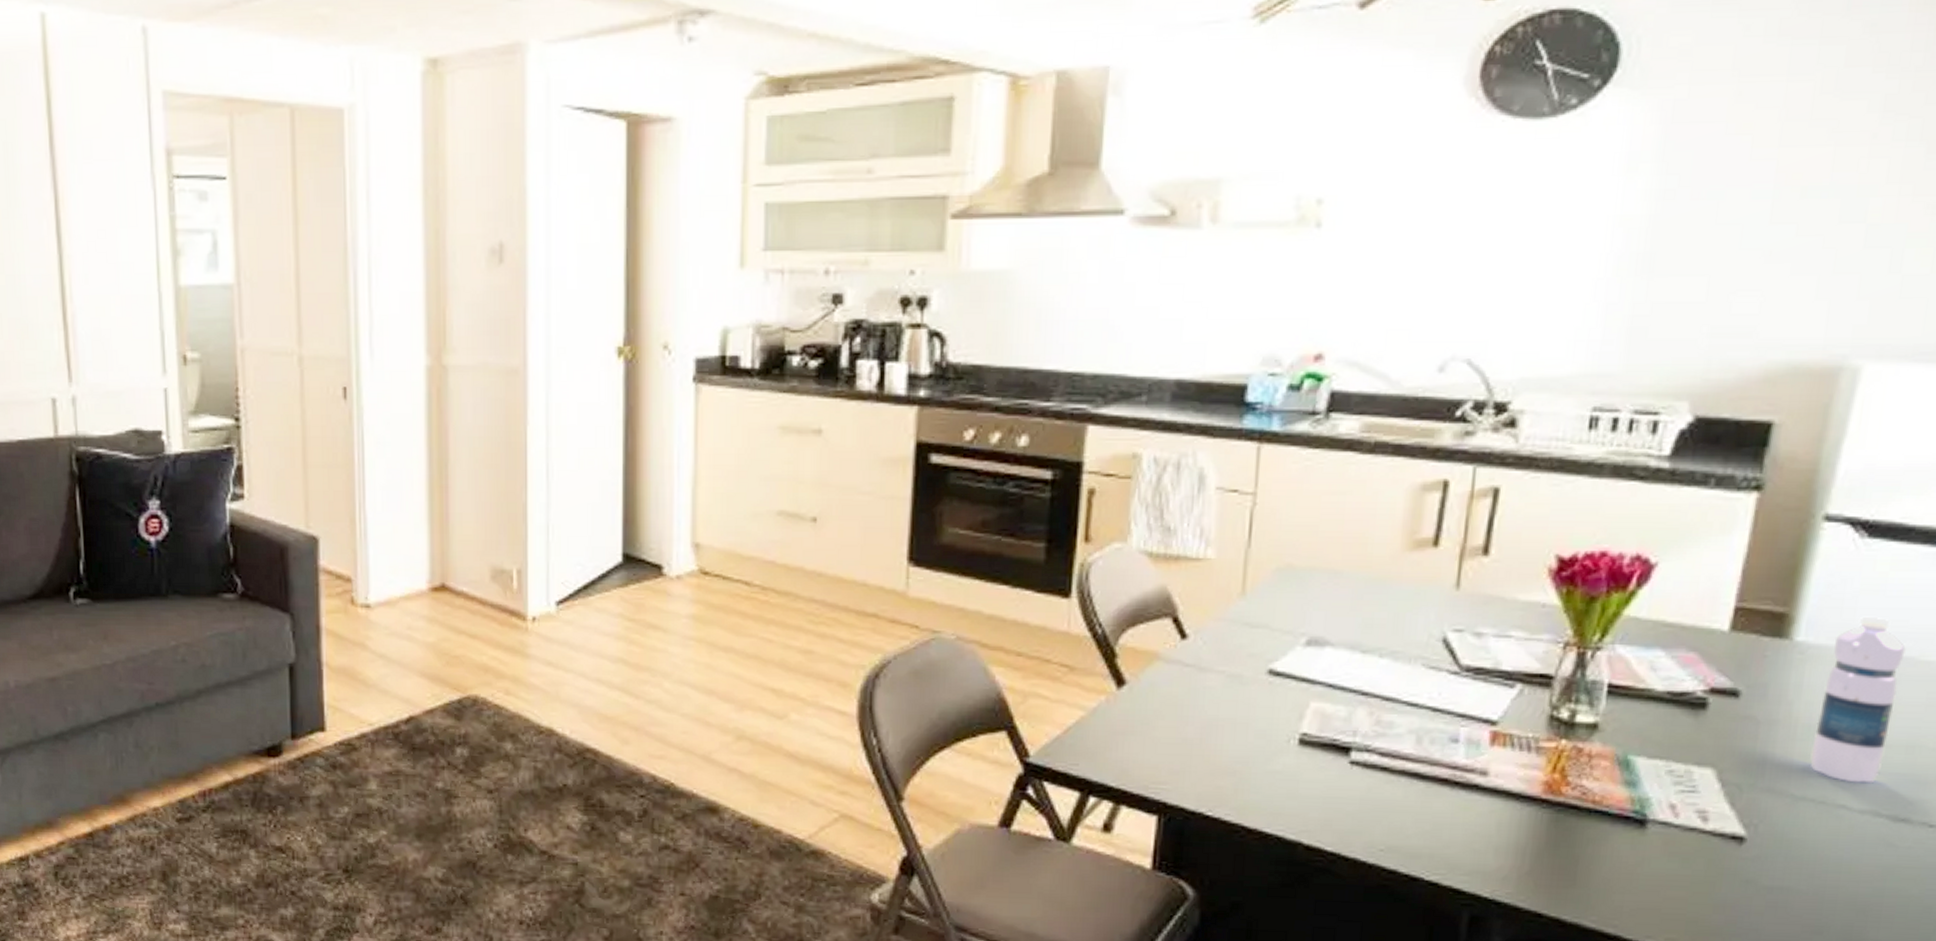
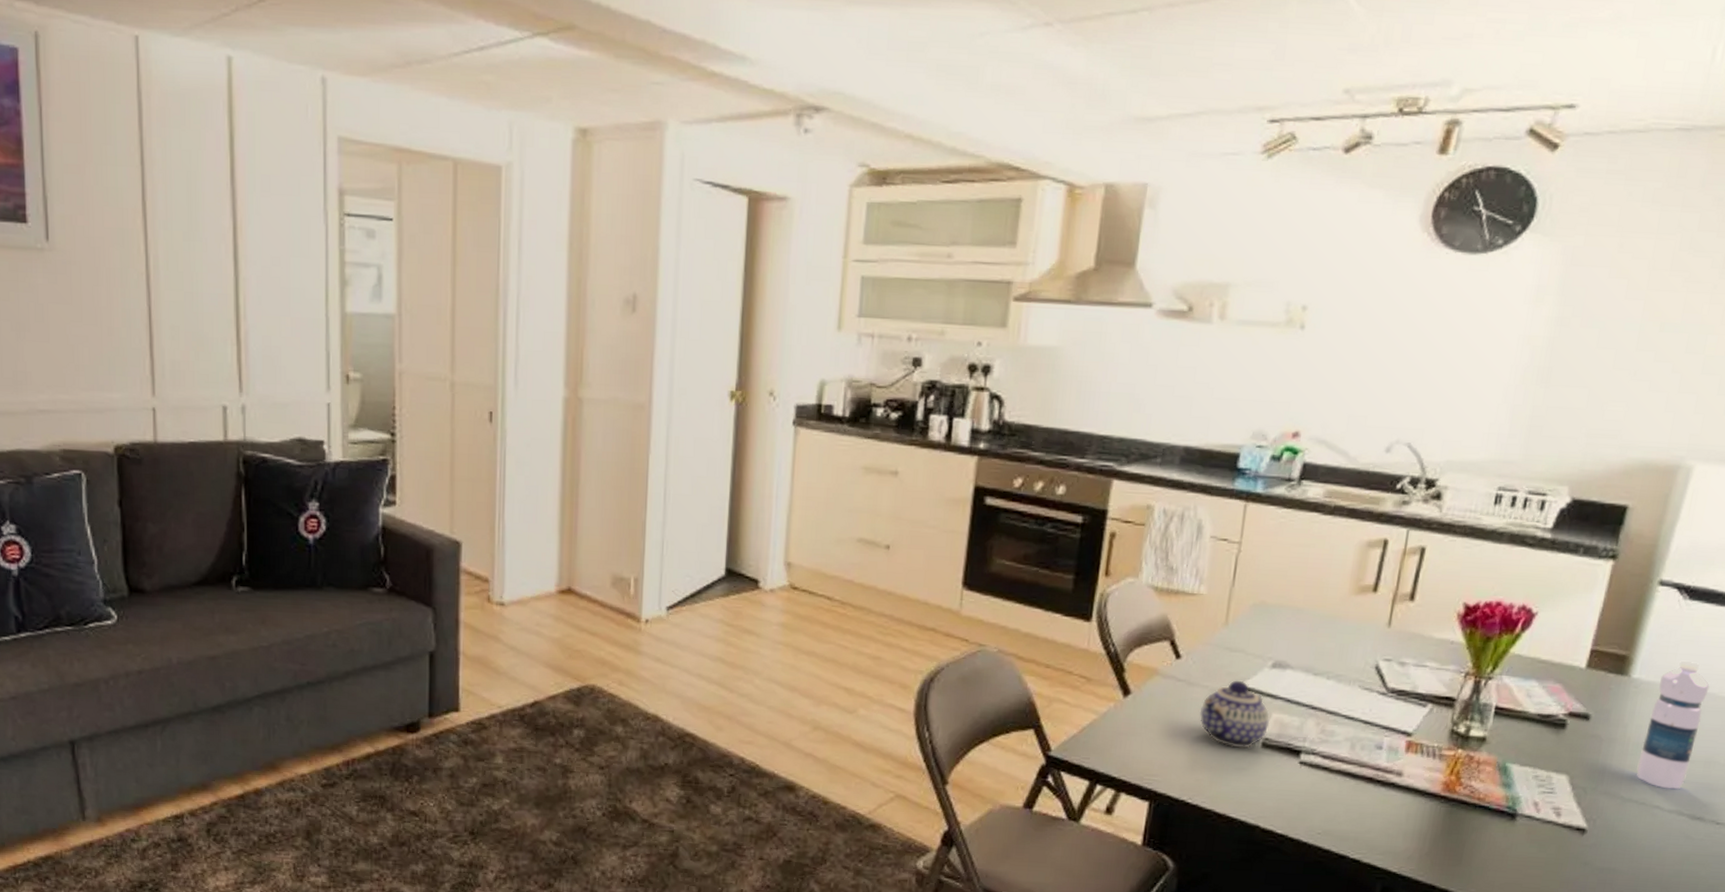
teapot: none [1215,662,1307,747] -> present [1199,680,1270,749]

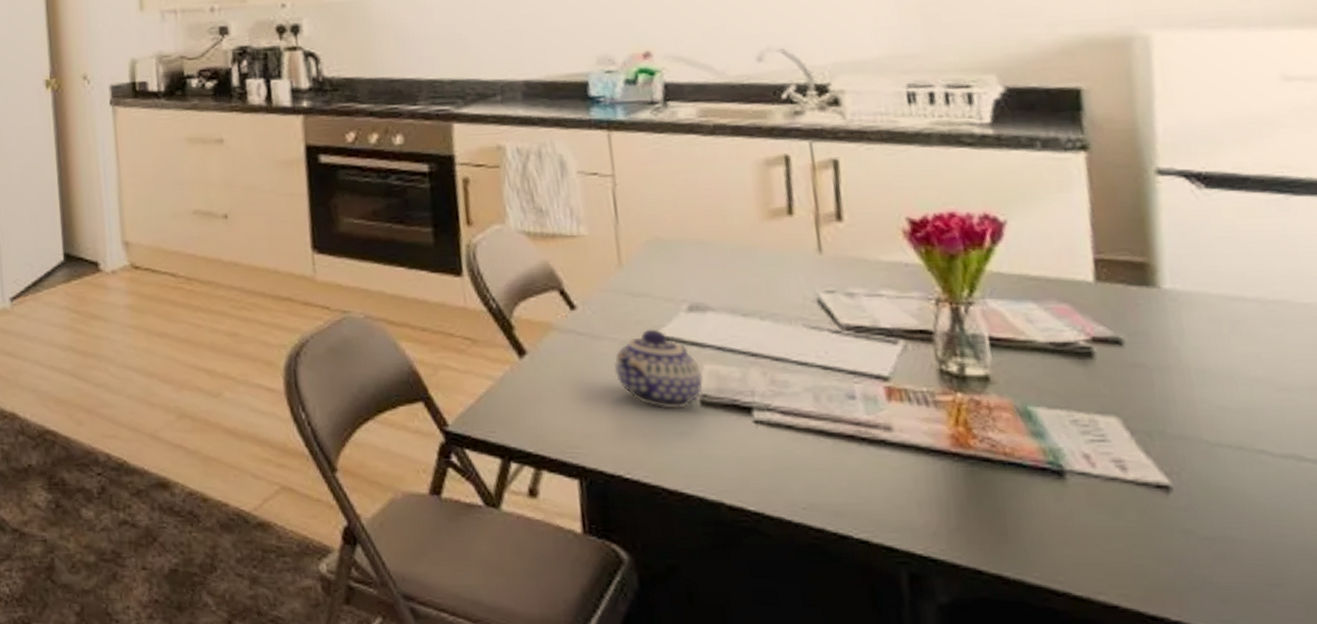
water bottle: present [1636,660,1710,790] -> none [1202,262,1291,427]

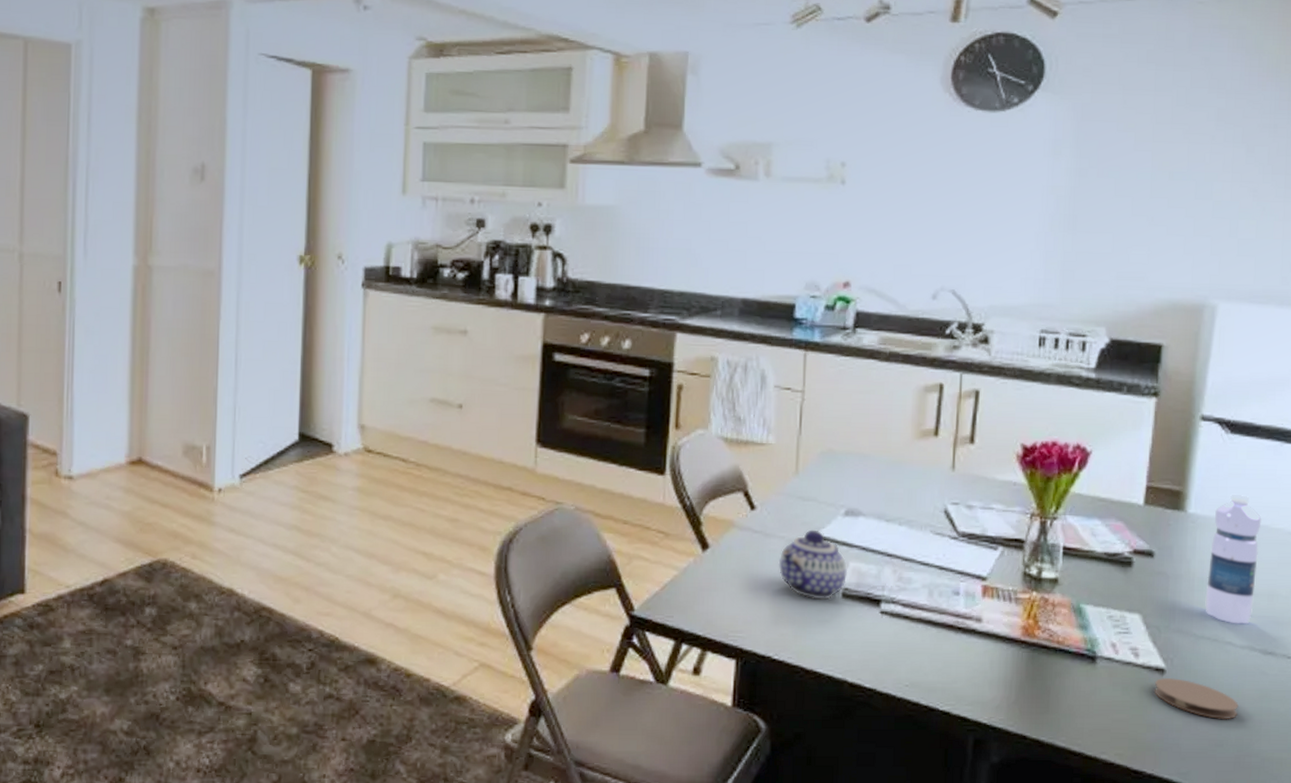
coaster: none [1158,496,1298,552] -> present [1154,677,1239,720]
water bottle: none [1202,262,1291,427] -> present [1205,494,1262,625]

